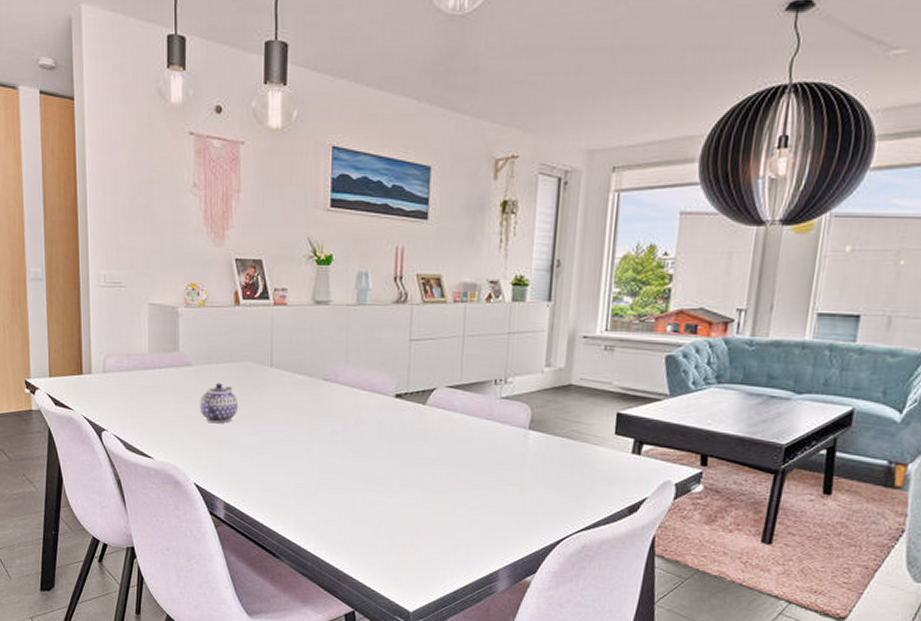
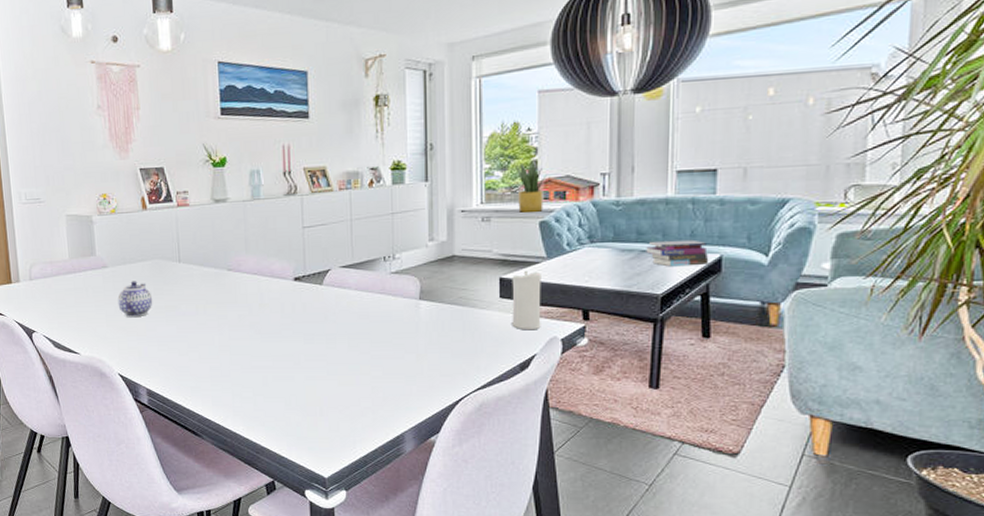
candle: none [625,407,662,472] -> present [512,270,541,331]
planter: none [645,288,680,346] -> present [515,160,547,214]
books: none [775,386,840,418] -> present [646,239,709,267]

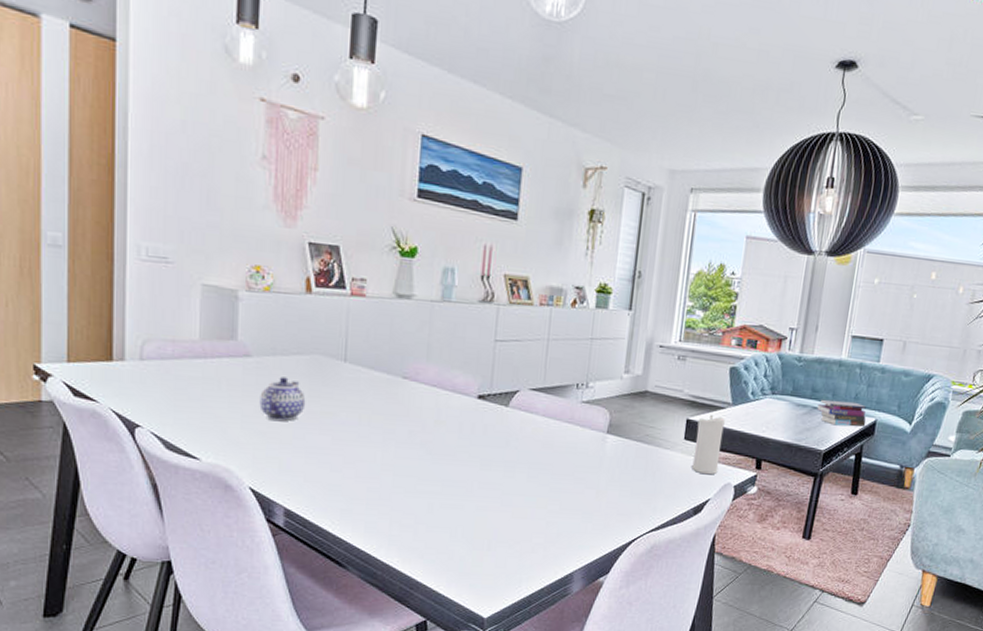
planter: present [515,160,547,214] -> none [713,305,743,358]

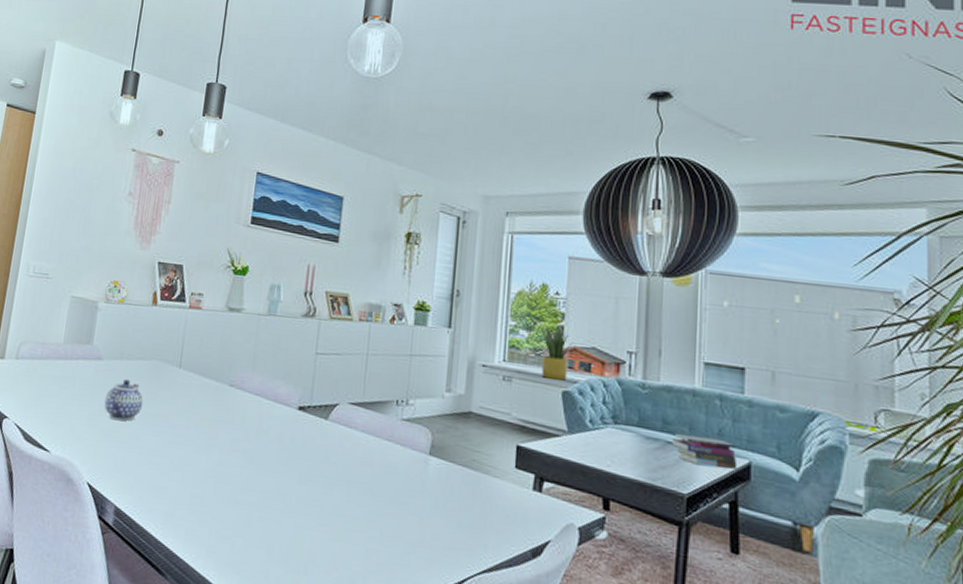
candle: present [692,414,725,475] -> none [526,441,561,513]
planter: none [713,305,743,358] -> present [541,325,573,382]

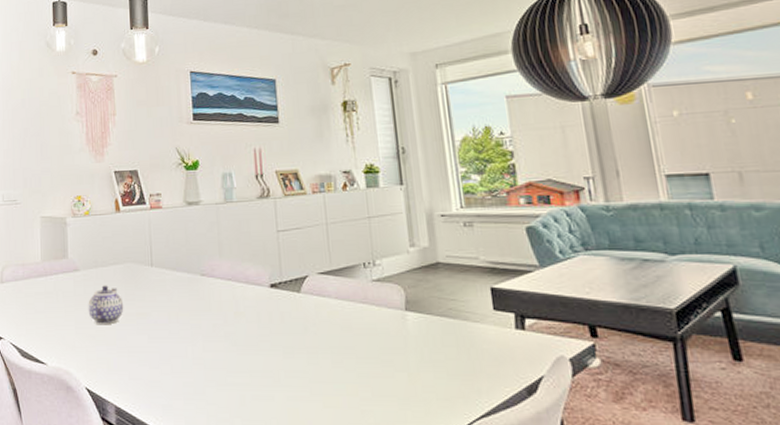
planter: present [541,325,573,382] -> none [492,164,528,219]
books: present [672,432,738,469] -> none [648,248,723,278]

